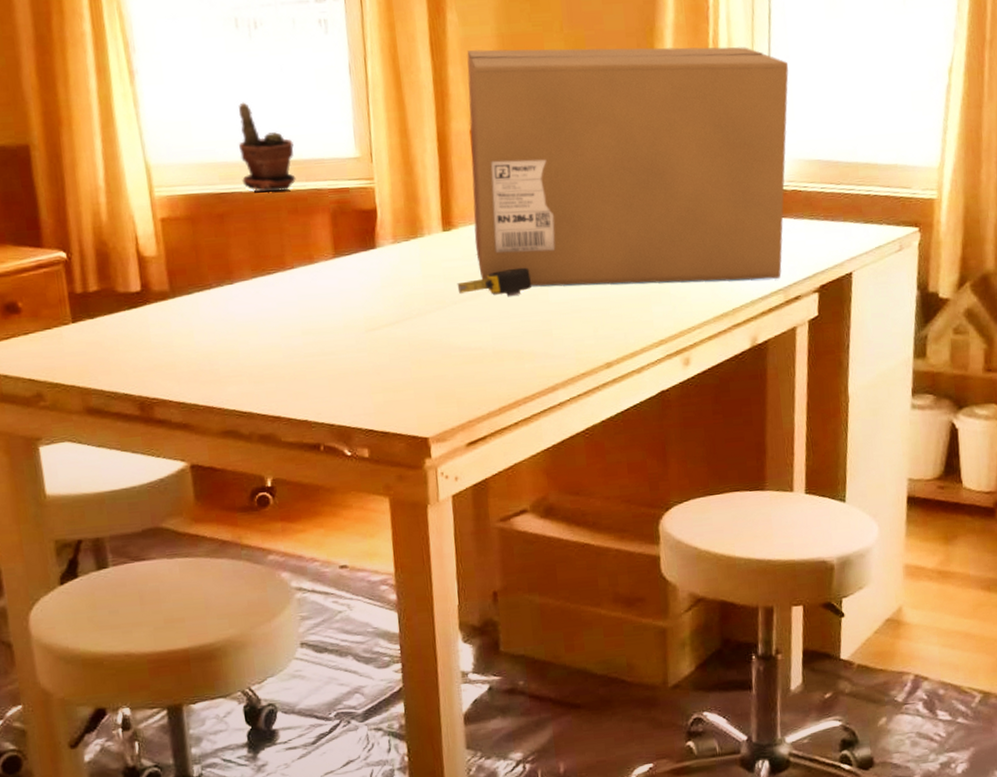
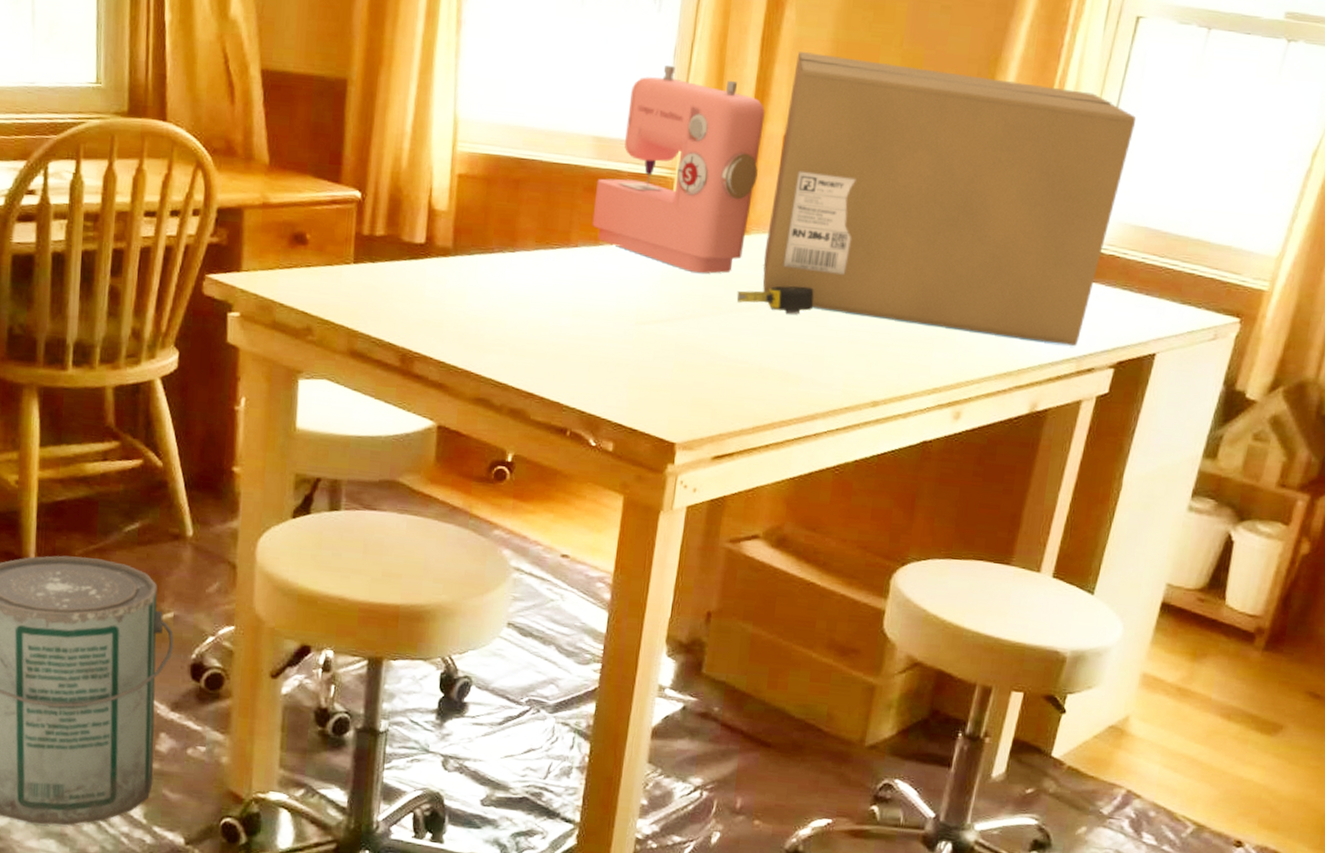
potted plant: present [238,102,296,193] -> none [545,69,603,167]
sewing machine: none [300,82,455,273] -> present [592,66,765,274]

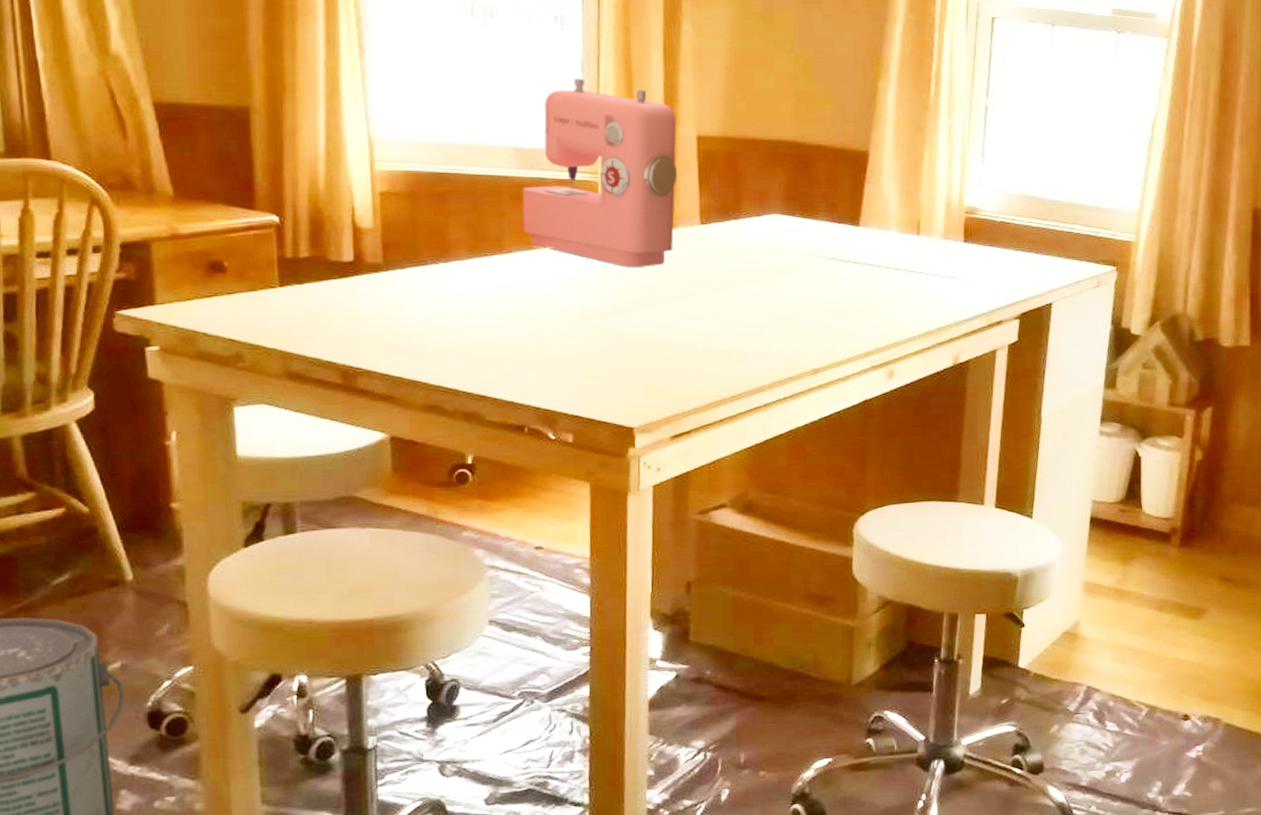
tape measure: present [736,285,814,315] -> none [673,271,746,297]
box: present [763,52,1136,346] -> none [693,60,1004,303]

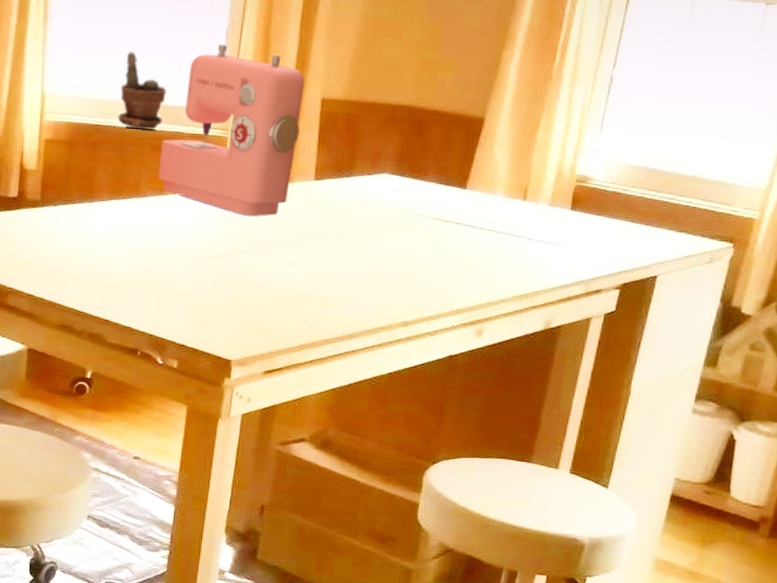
potted plant: none [465,87,521,177] -> present [118,51,167,130]

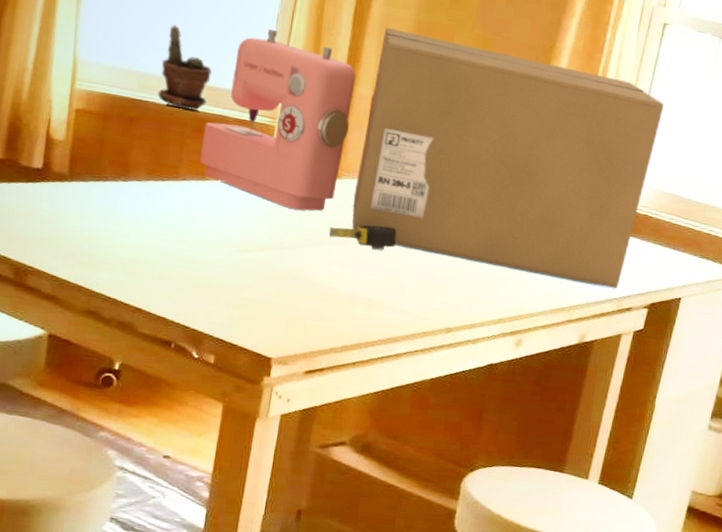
tape measure: none [283,224,350,249] -> present [328,224,397,250]
box: none [305,29,631,271] -> present [352,28,663,289]

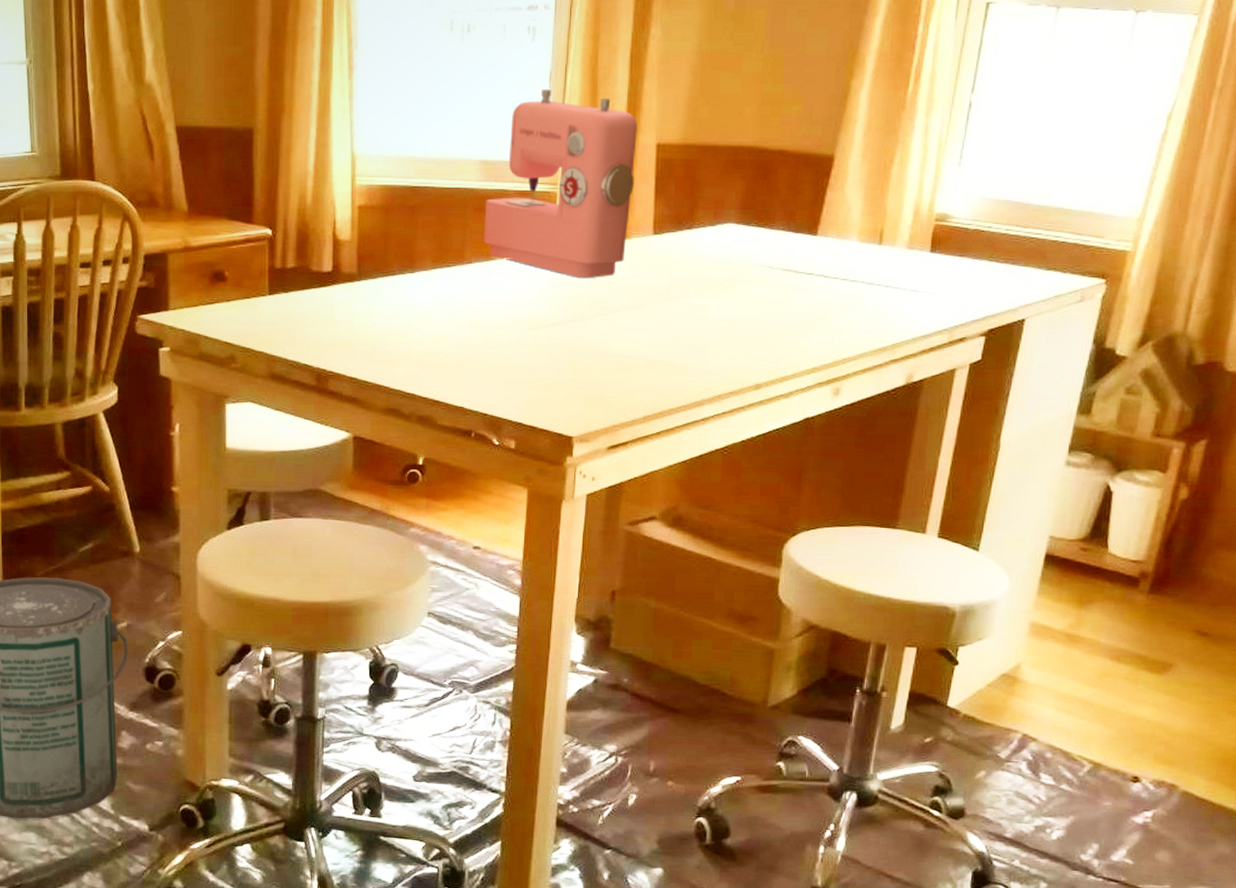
potted plant: present [158,24,212,111] -> none [436,102,488,189]
tape measure: present [328,224,397,250] -> none [621,282,694,309]
box: present [352,28,663,289] -> none [644,65,991,318]

